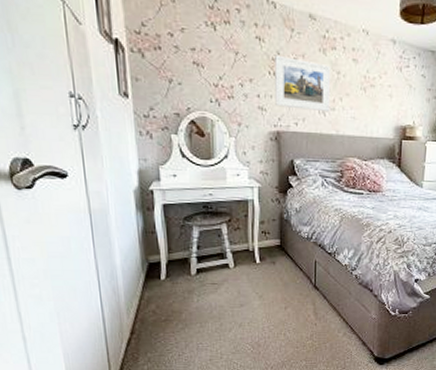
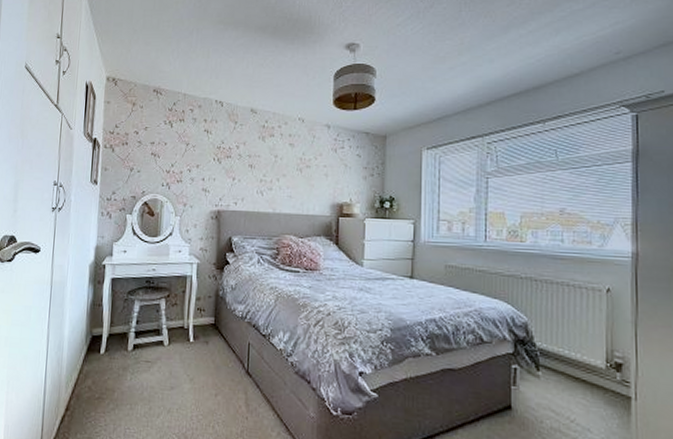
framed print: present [275,55,331,113] -> none [217,144,269,192]

